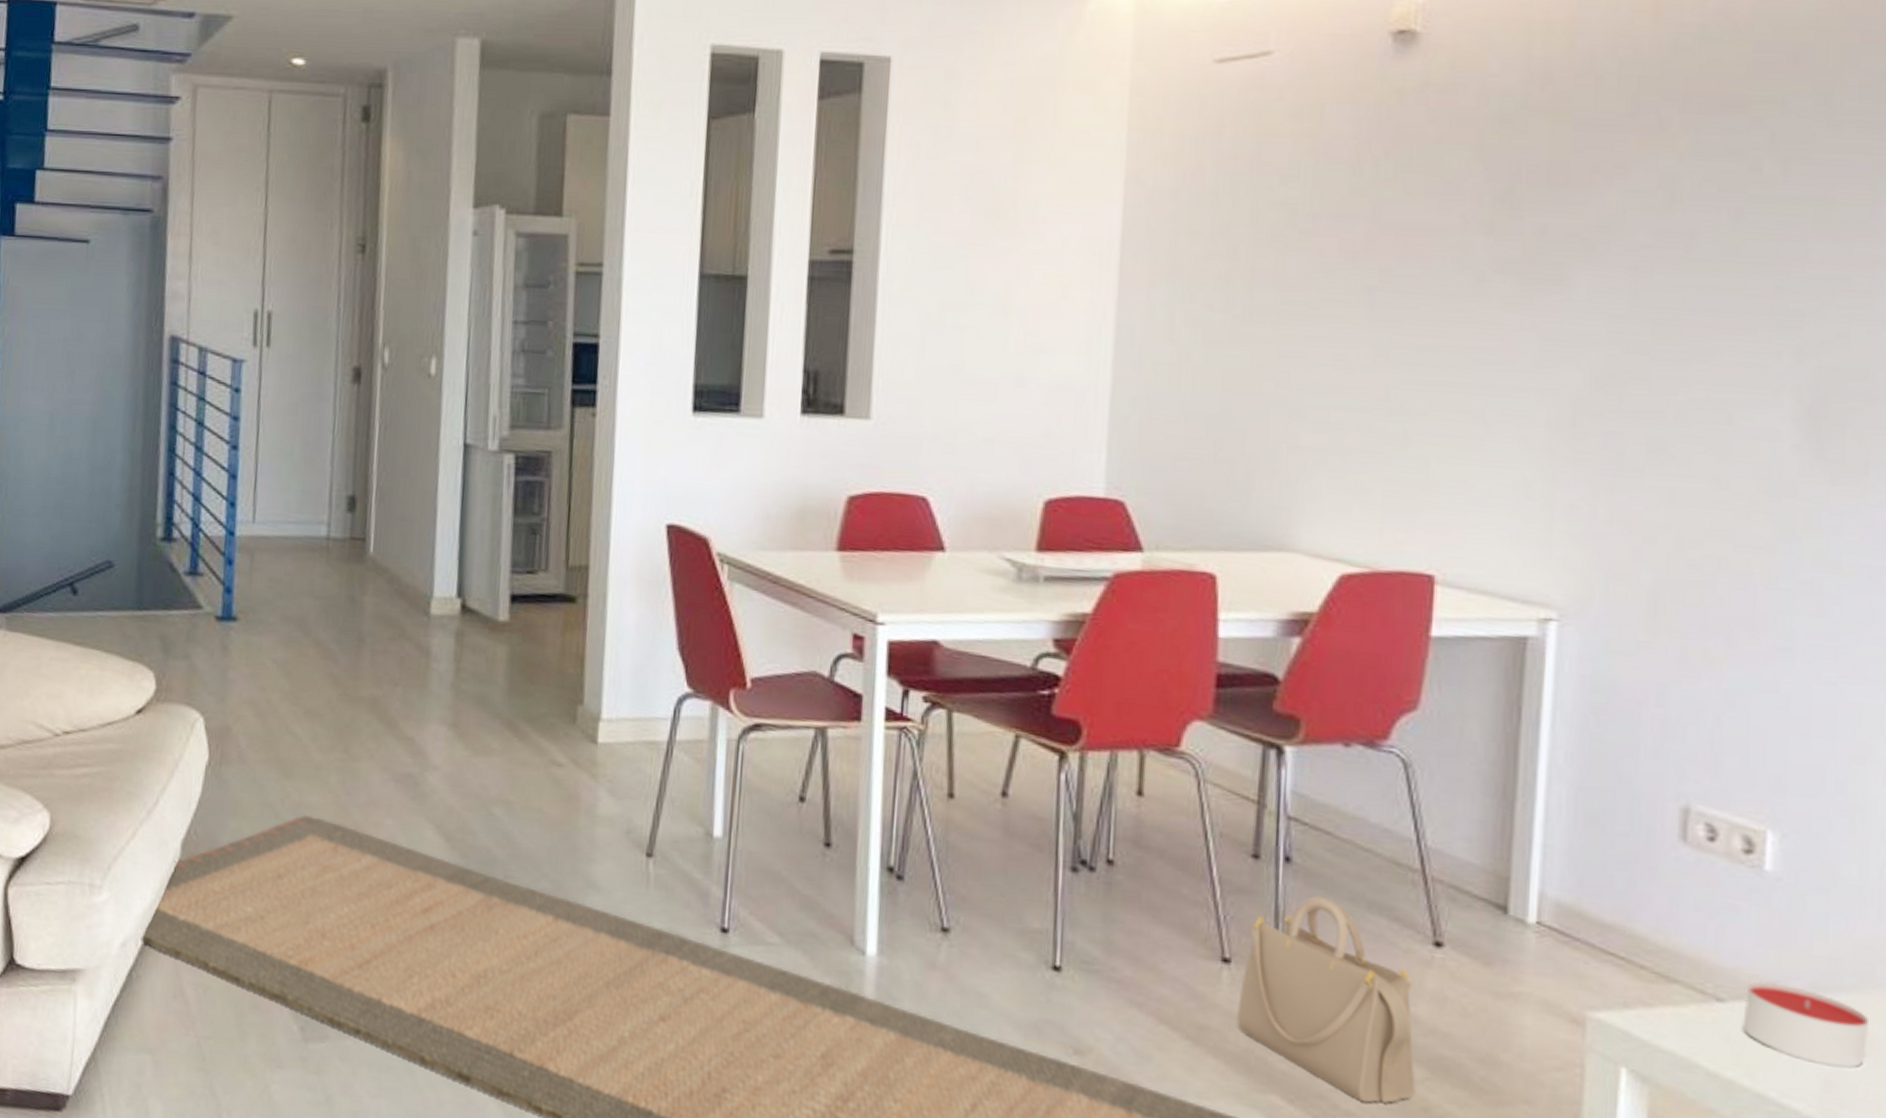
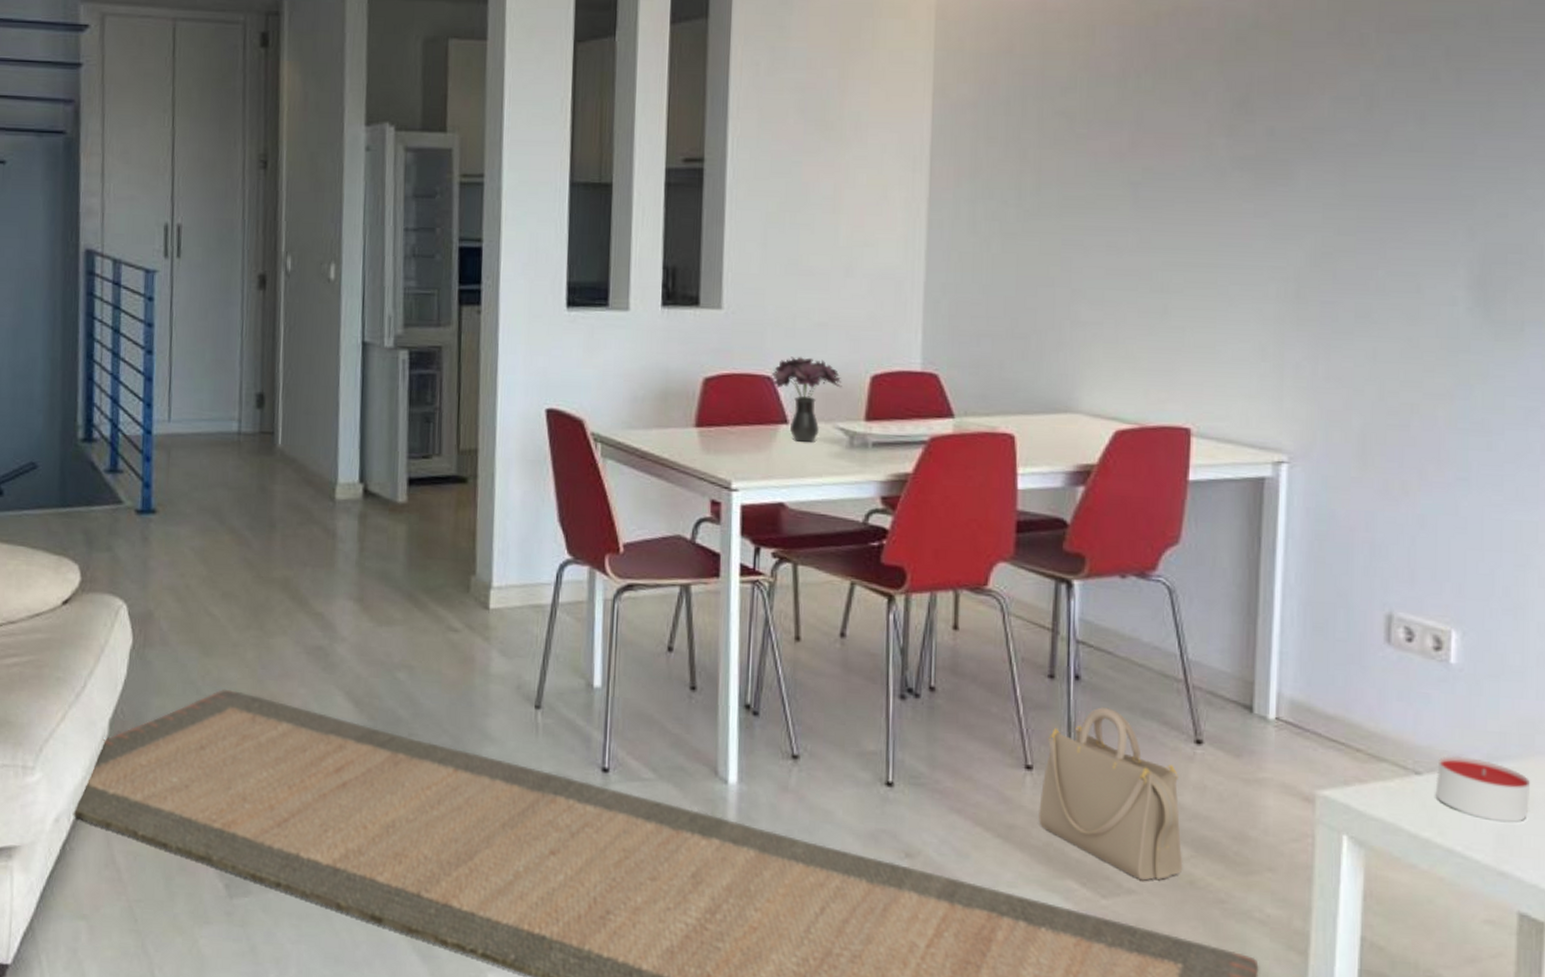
flower arrangement: none [926,475,1010,573] -> present [771,356,842,442]

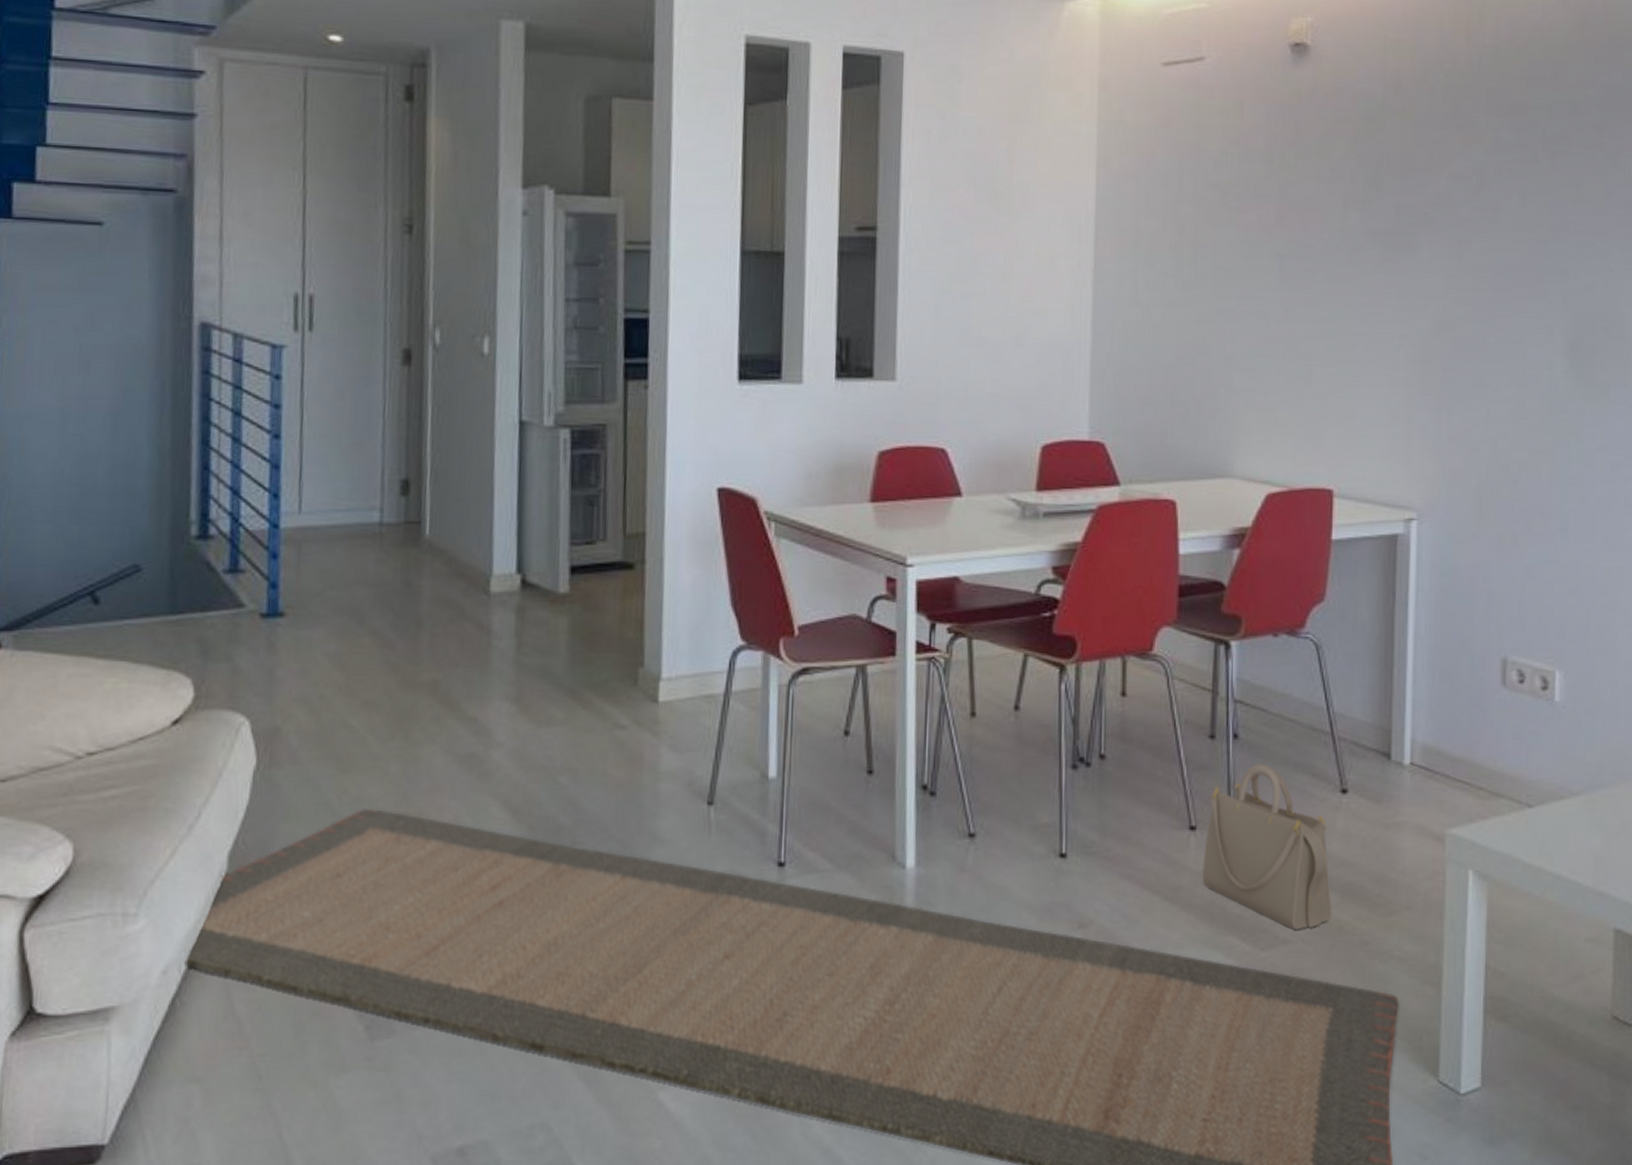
flower arrangement: present [771,356,842,442] -> none [945,428,1014,514]
candle: present [1435,755,1530,824] -> none [1545,787,1621,846]

